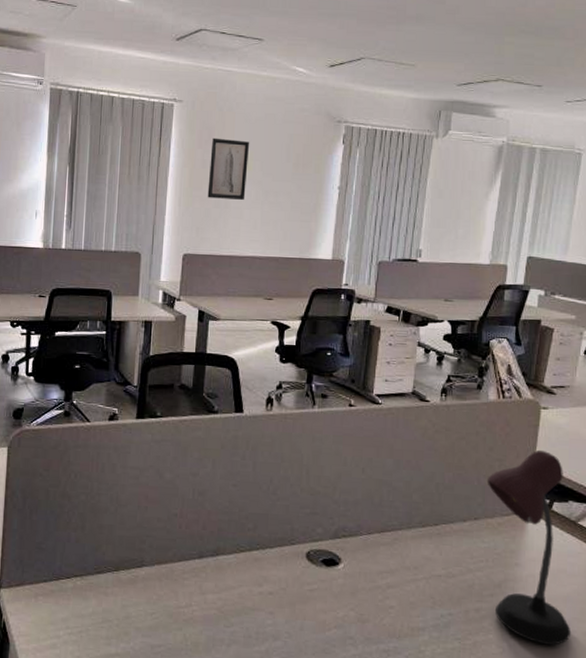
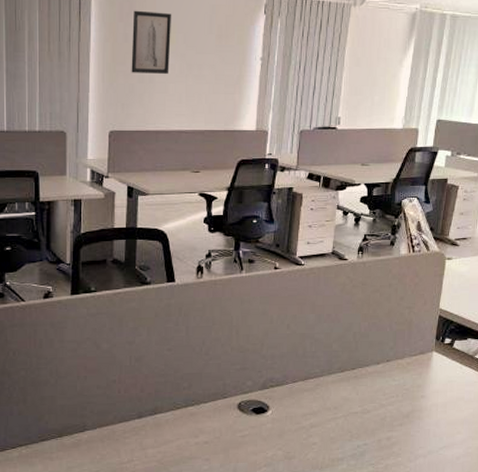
desk lamp: present [486,449,571,646] -> none [398,296,467,461]

